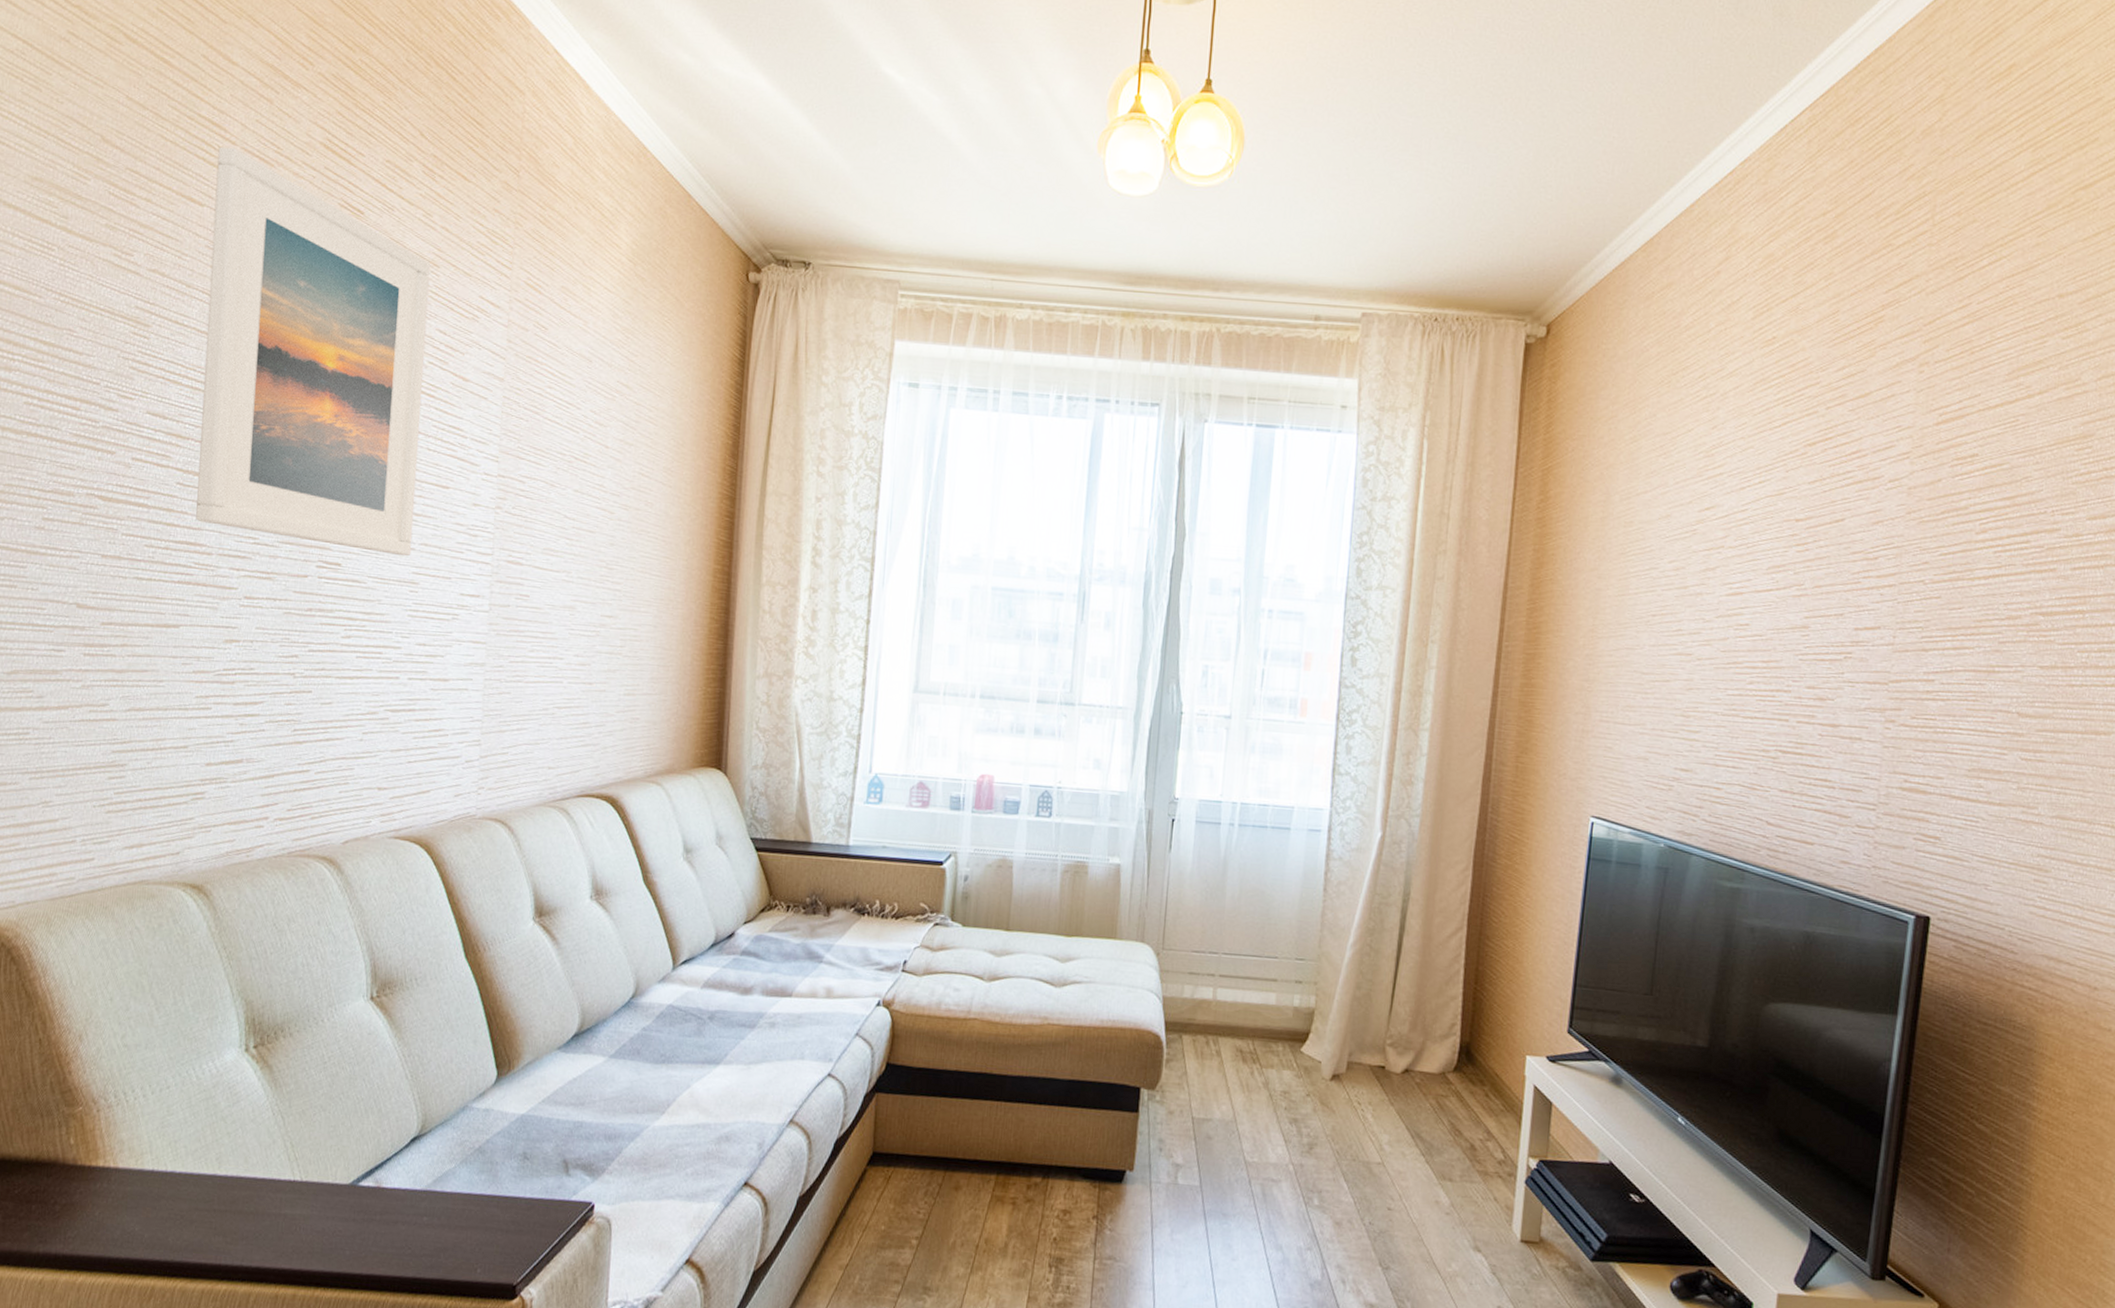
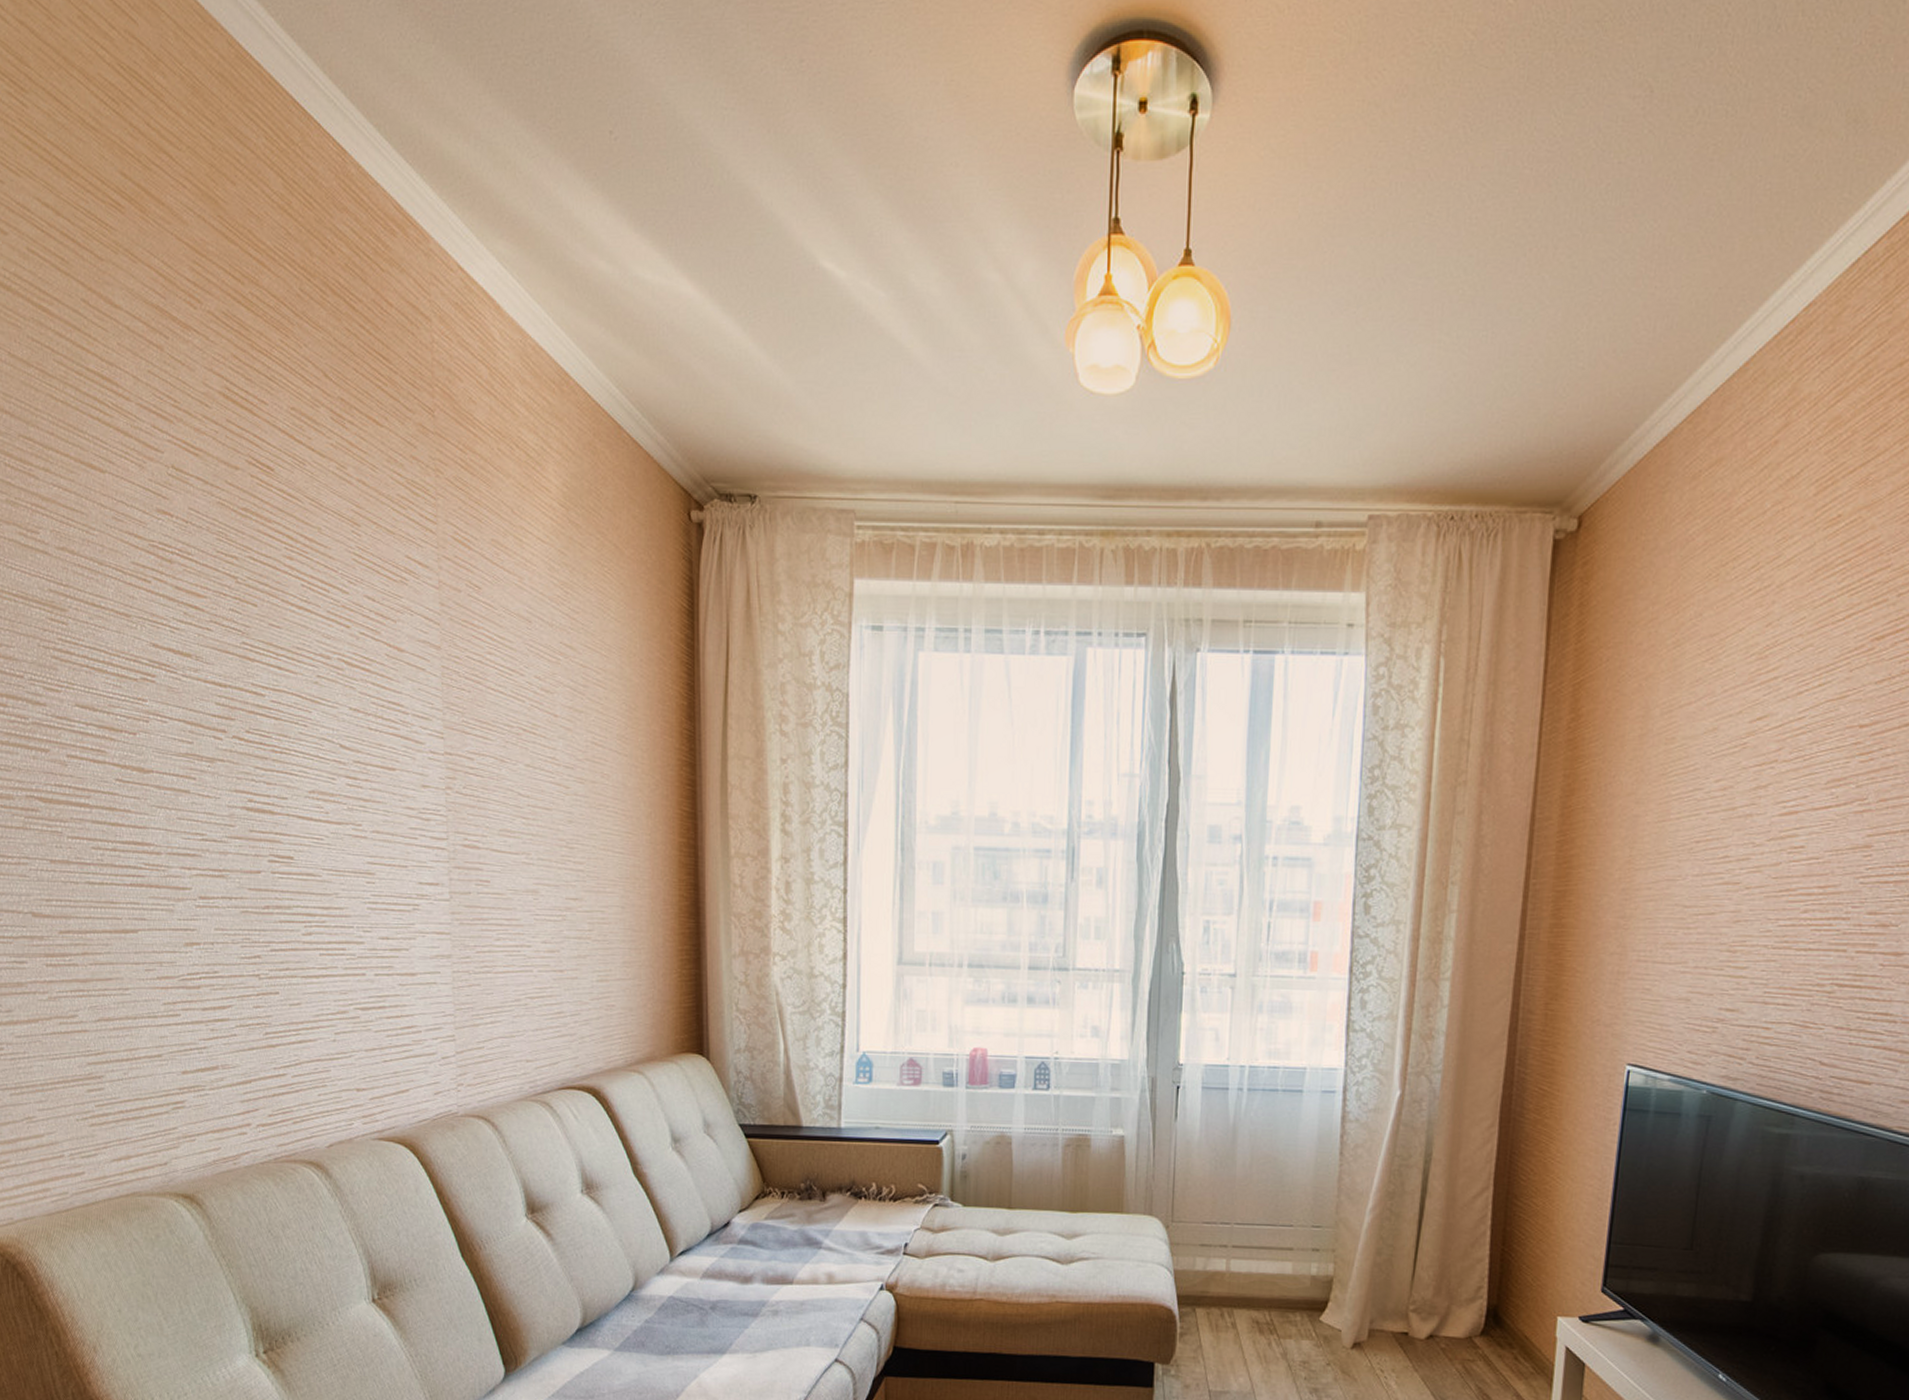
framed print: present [196,146,431,557] -> none [112,403,364,846]

